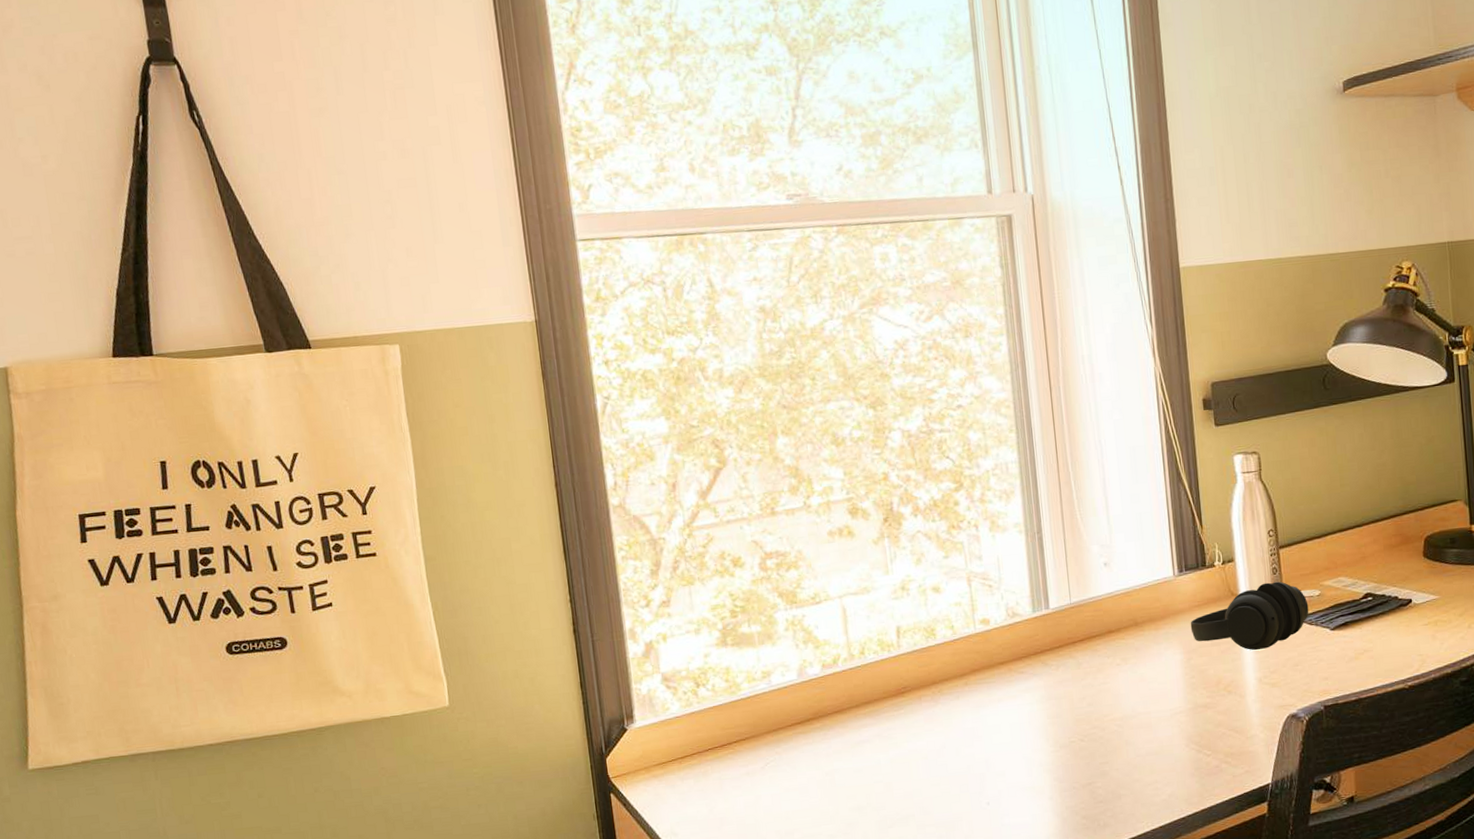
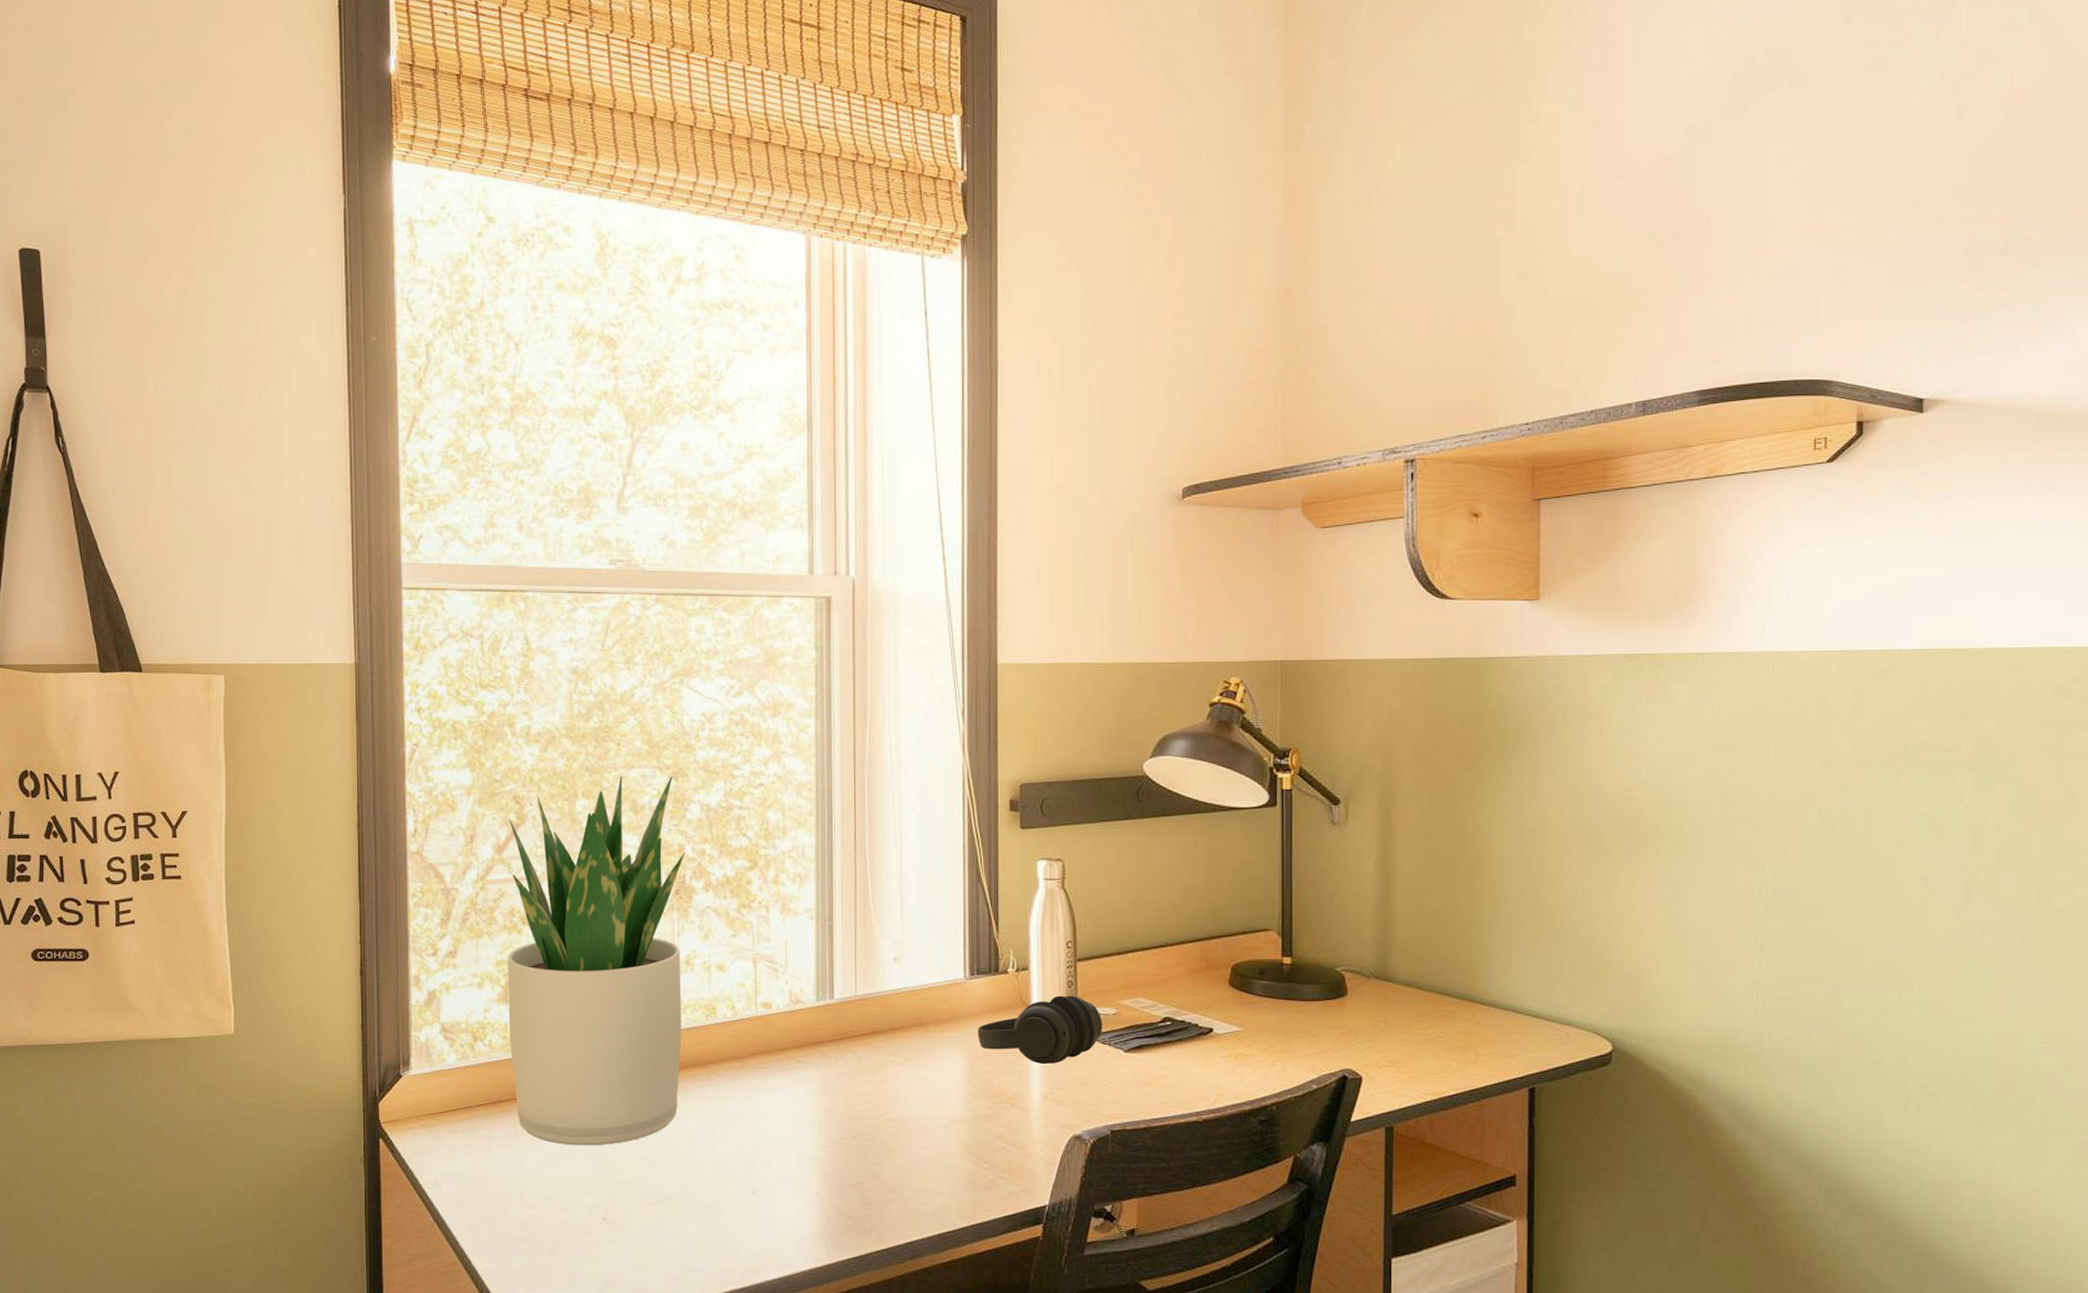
planter: none [710,406,906,779] -> present [507,775,686,1146]

